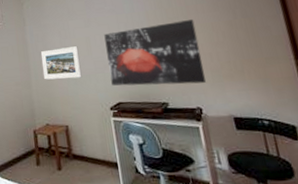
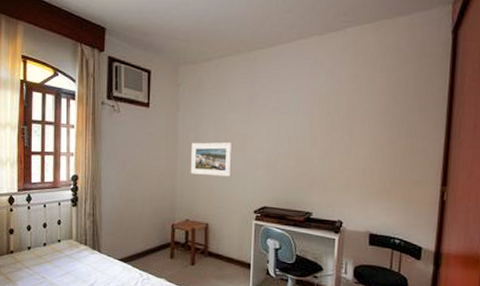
wall art: present [104,19,207,86] -> none [260,131,358,197]

